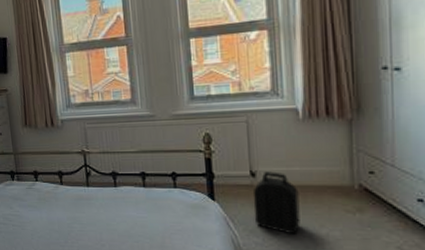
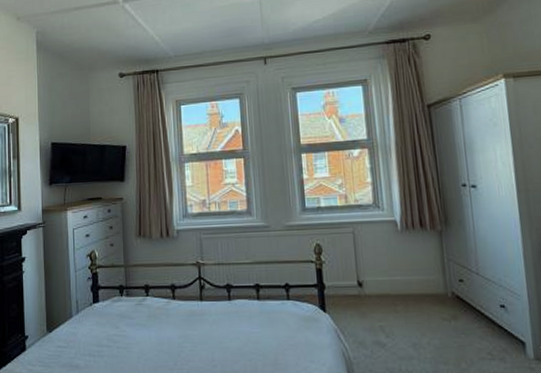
backpack: present [252,171,301,235] -> none [360,281,404,345]

